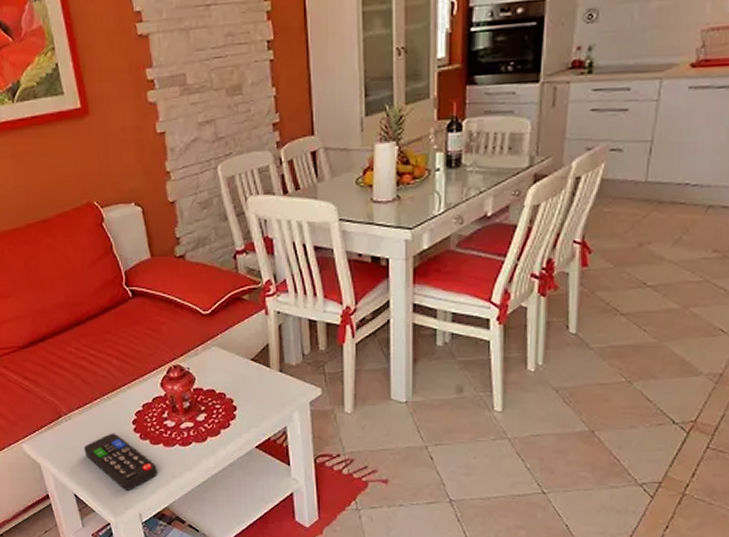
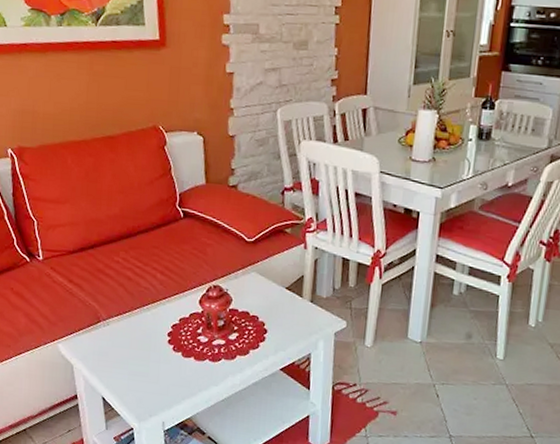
remote control: present [83,433,158,490] -> none [117,342,186,399]

